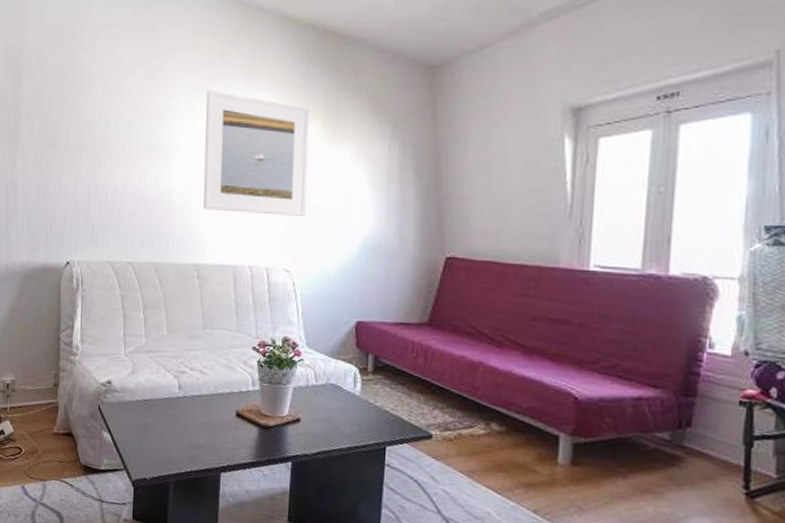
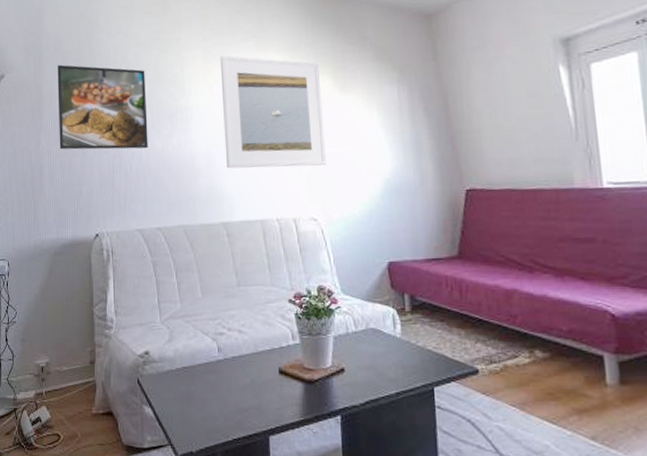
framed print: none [35,83,127,181] -> present [57,64,148,150]

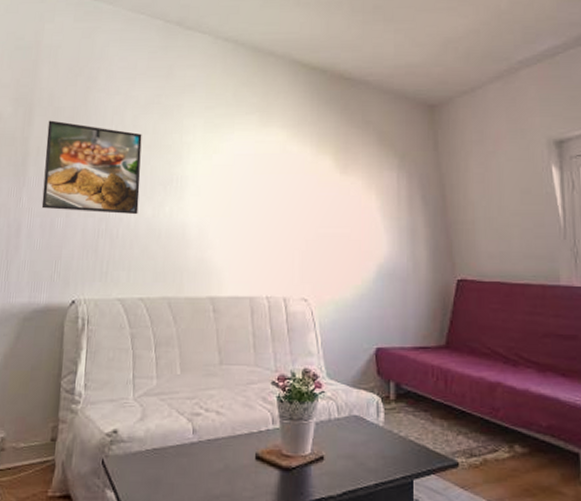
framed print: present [220,55,326,169] -> none [218,127,322,245]

